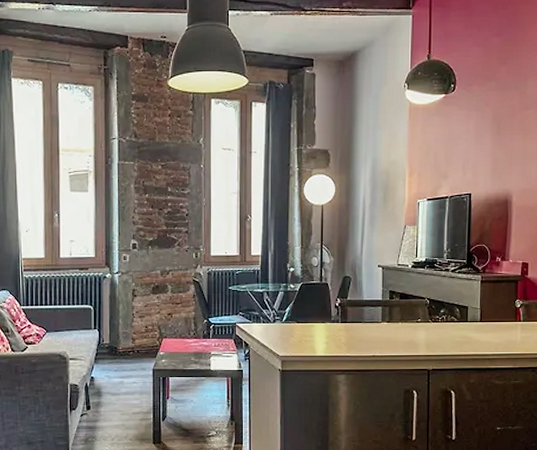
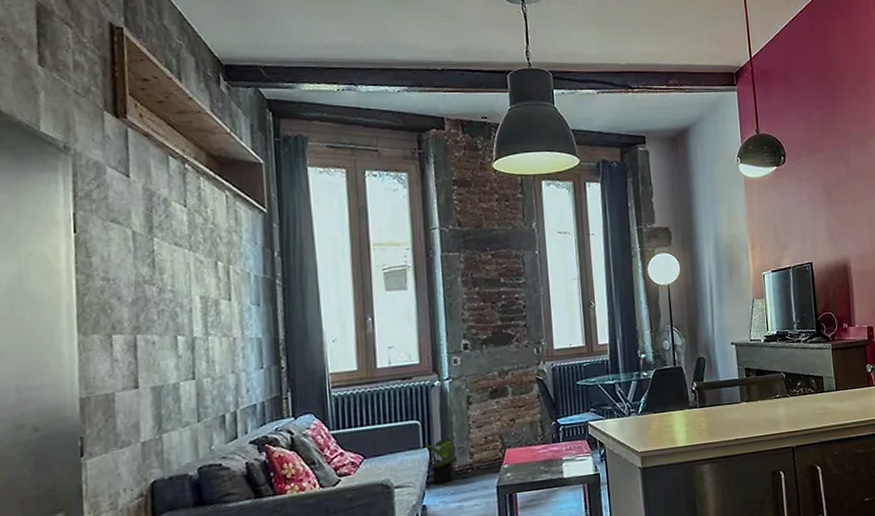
potted plant: none [95,322,122,362] -> present [424,436,457,485]

